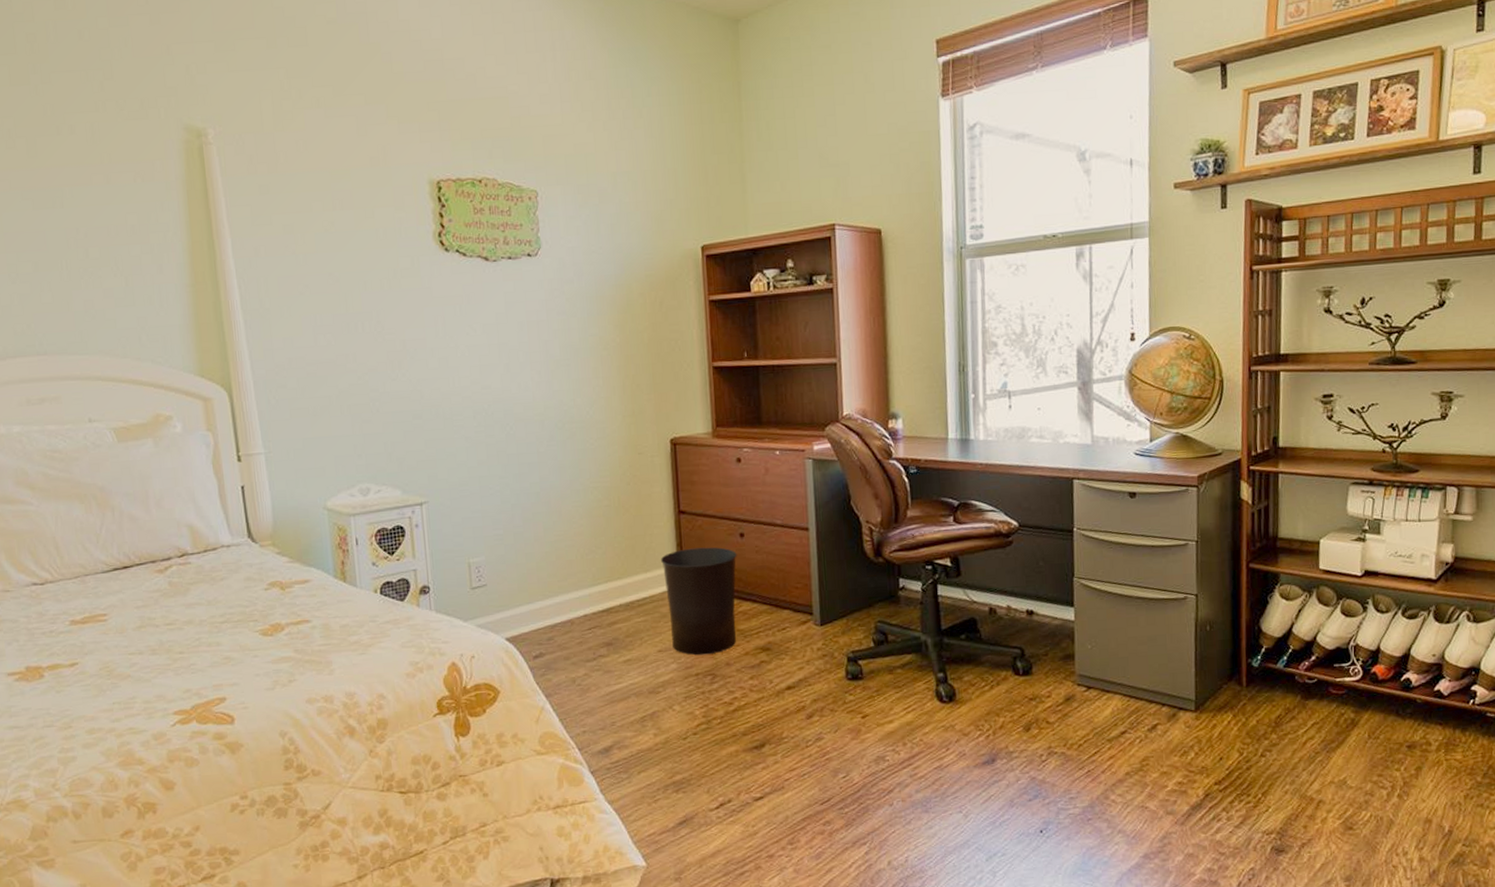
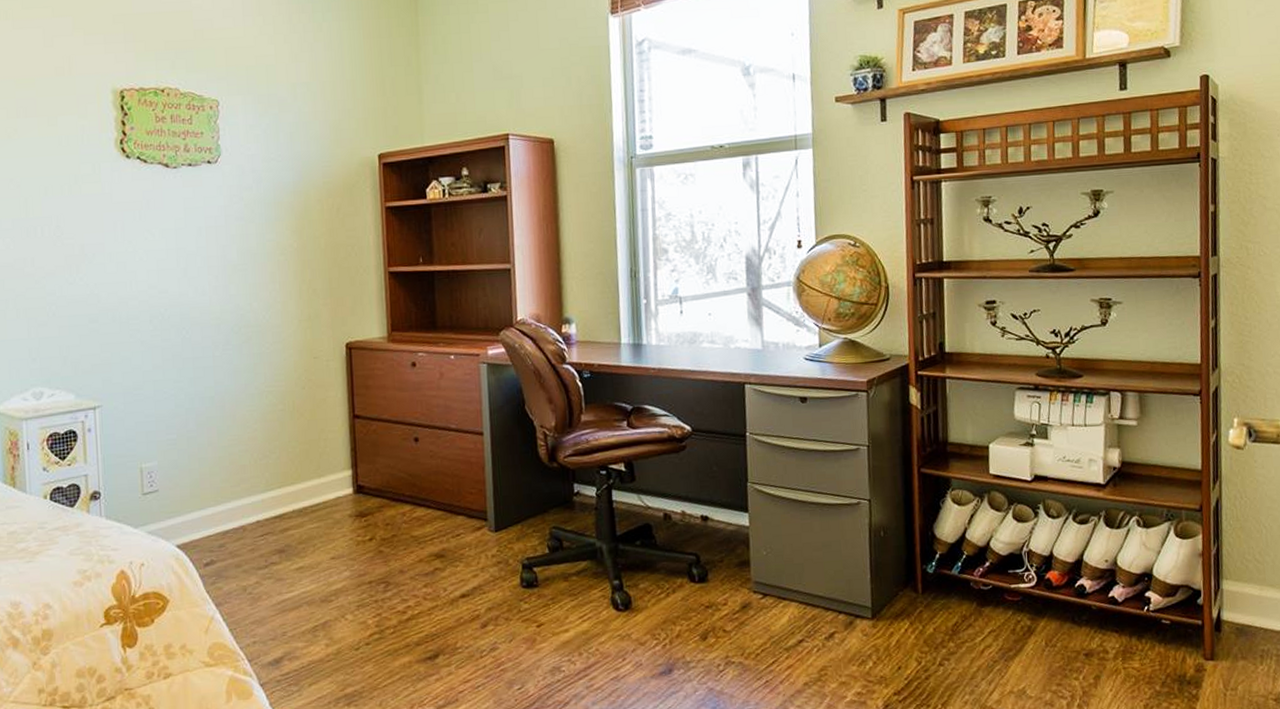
waste bin: present [661,547,737,655] -> none [335,451,412,562]

